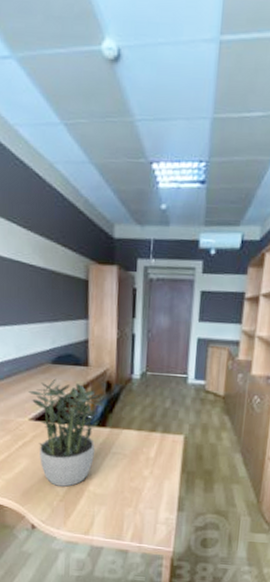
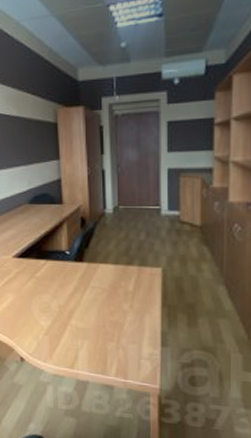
potted plant: present [28,378,105,487] -> none [10,217,81,321]

